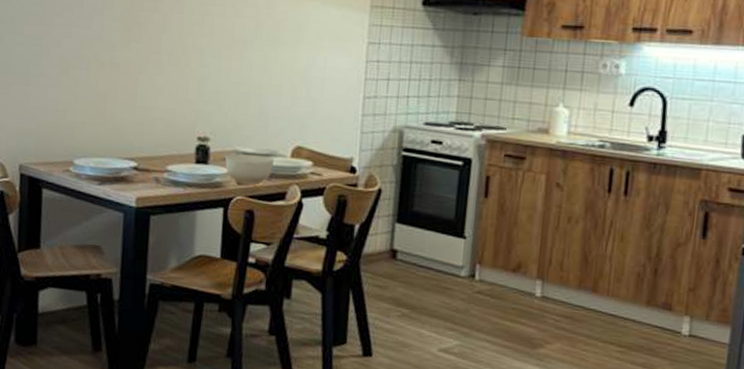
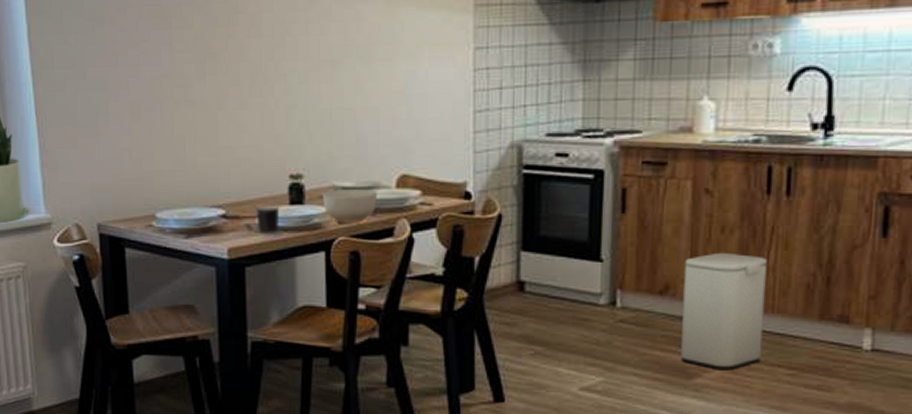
mug: none [164,161,187,191] -> present [256,205,280,238]
pedal bin: none [523,239,605,344] -> present [675,252,767,371]

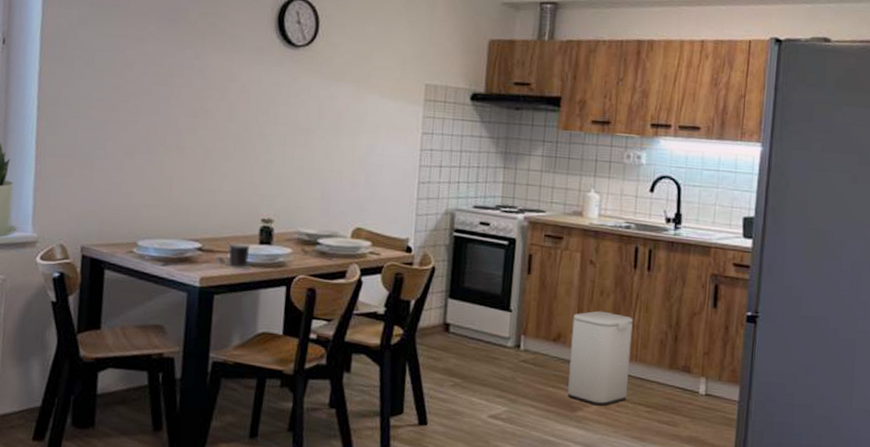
bowl: present [321,189,378,223] -> none [287,235,336,265]

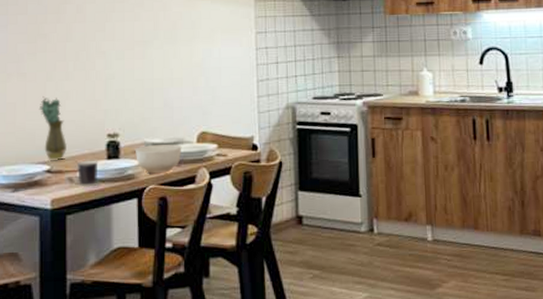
vase: none [195,173,221,239] -> present [38,96,68,160]
bowl: none [287,235,336,265] -> present [134,144,182,174]
pedal bin: present [563,310,633,406] -> none [420,185,484,280]

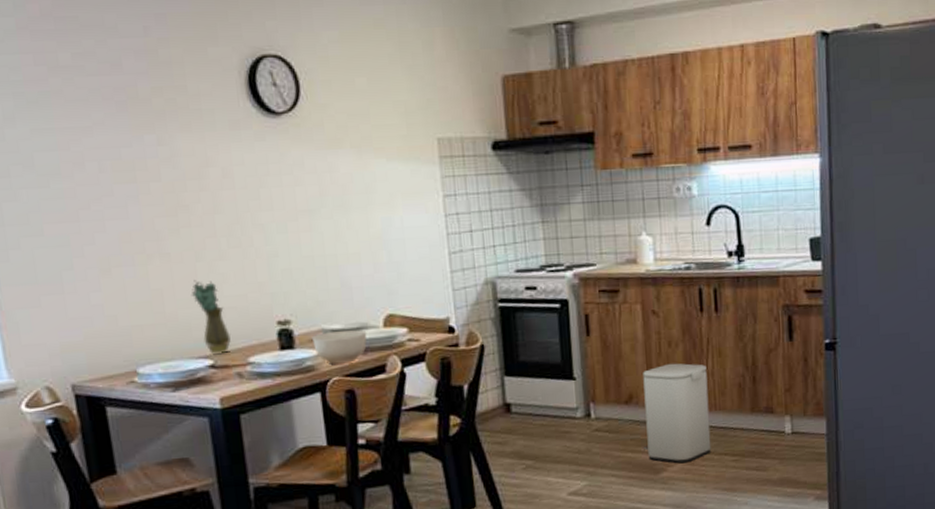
mug: present [77,160,99,189] -> none [246,352,273,384]
pedal bin: none [420,185,484,280] -> present [643,363,711,464]

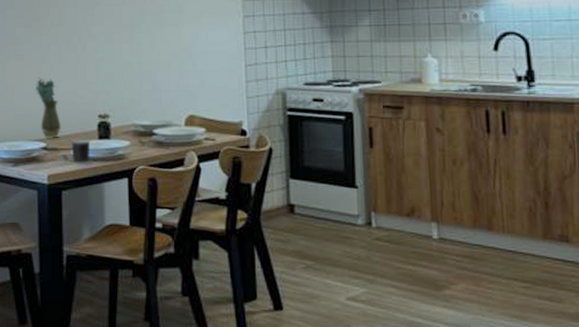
mug: none [246,352,273,384] -> present [71,139,91,166]
bowl: present [311,330,367,364] -> none [124,127,171,155]
pedal bin: present [643,363,711,464] -> none [424,181,499,283]

